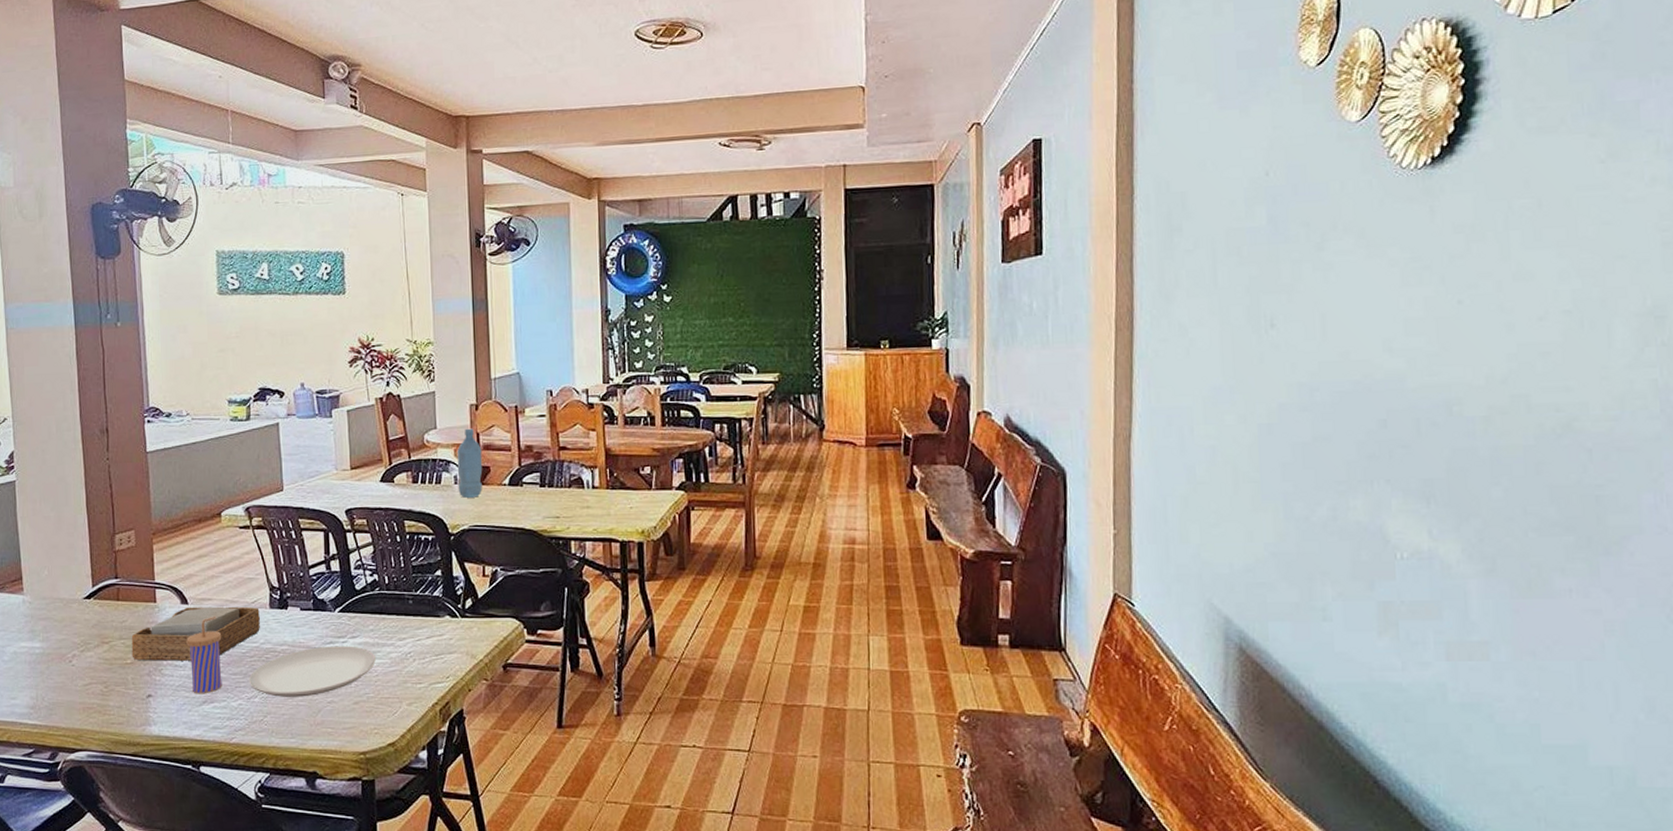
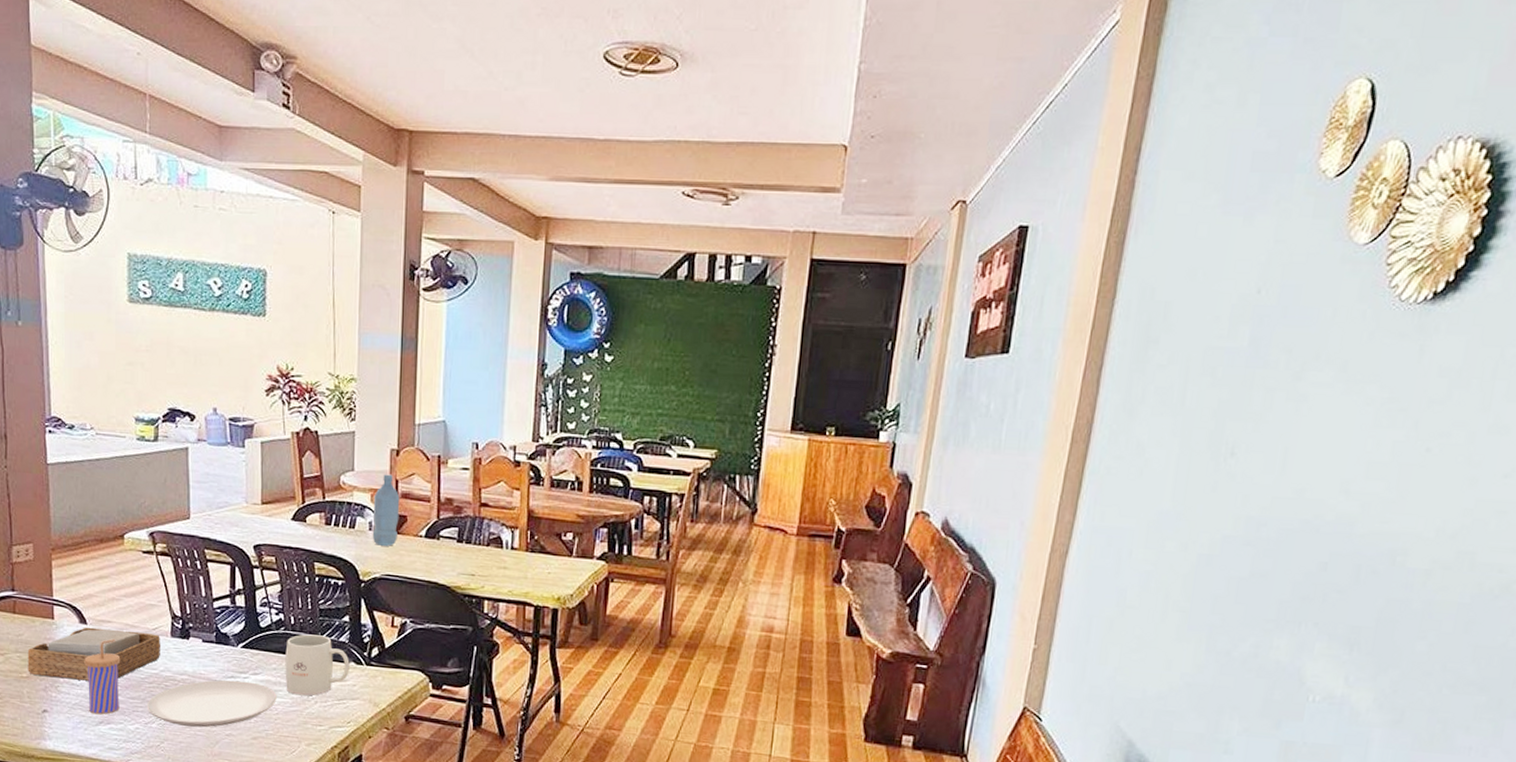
mug: none [381,592,445,655] -> present [285,634,350,696]

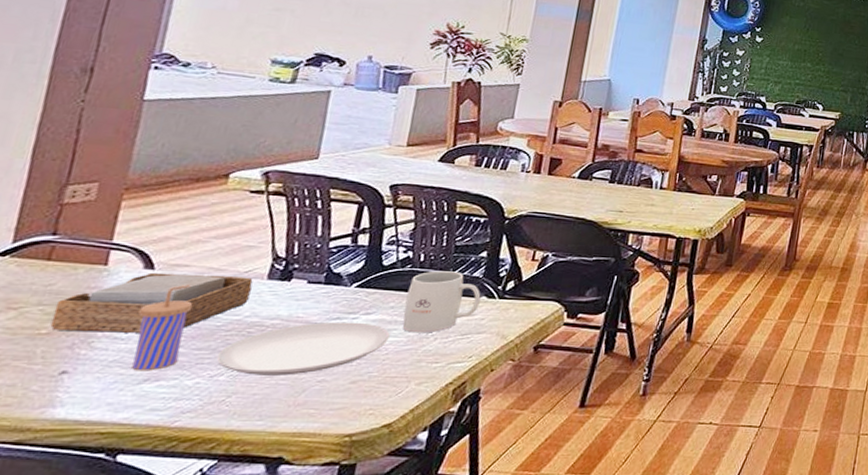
water bottle: present [372,474,400,546] -> none [523,122,558,186]

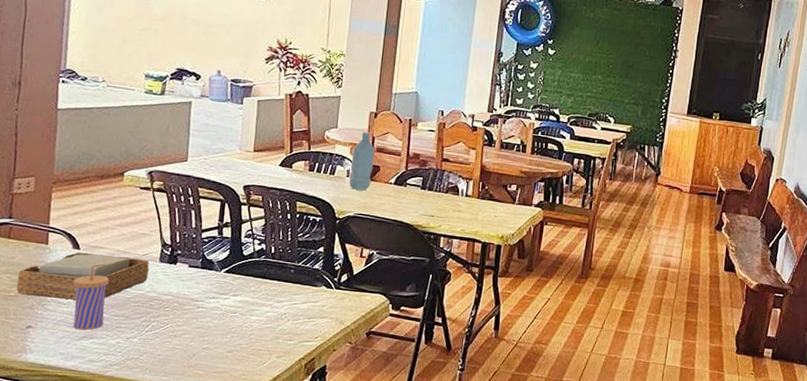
plate: present [216,321,390,375] -> none [130,300,253,342]
mug: present [402,271,481,333] -> none [262,262,321,315]
water bottle: none [523,122,558,186] -> present [349,131,375,191]

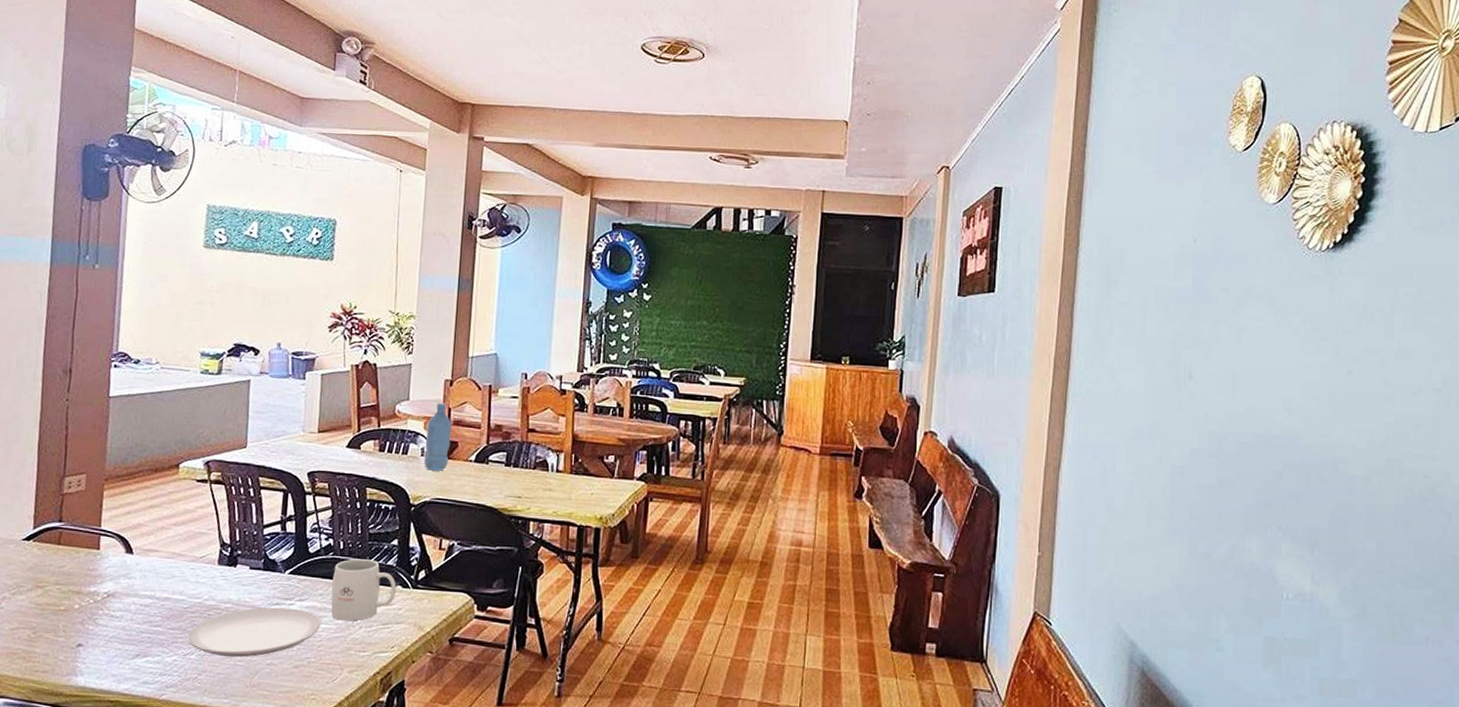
napkin holder: present [16,252,150,300] -> none [66,557,208,612]
beverage cup: present [73,262,109,330] -> none [126,568,165,646]
plate: none [130,300,253,342] -> present [187,607,321,657]
mug: none [262,262,321,315] -> present [331,559,397,622]

